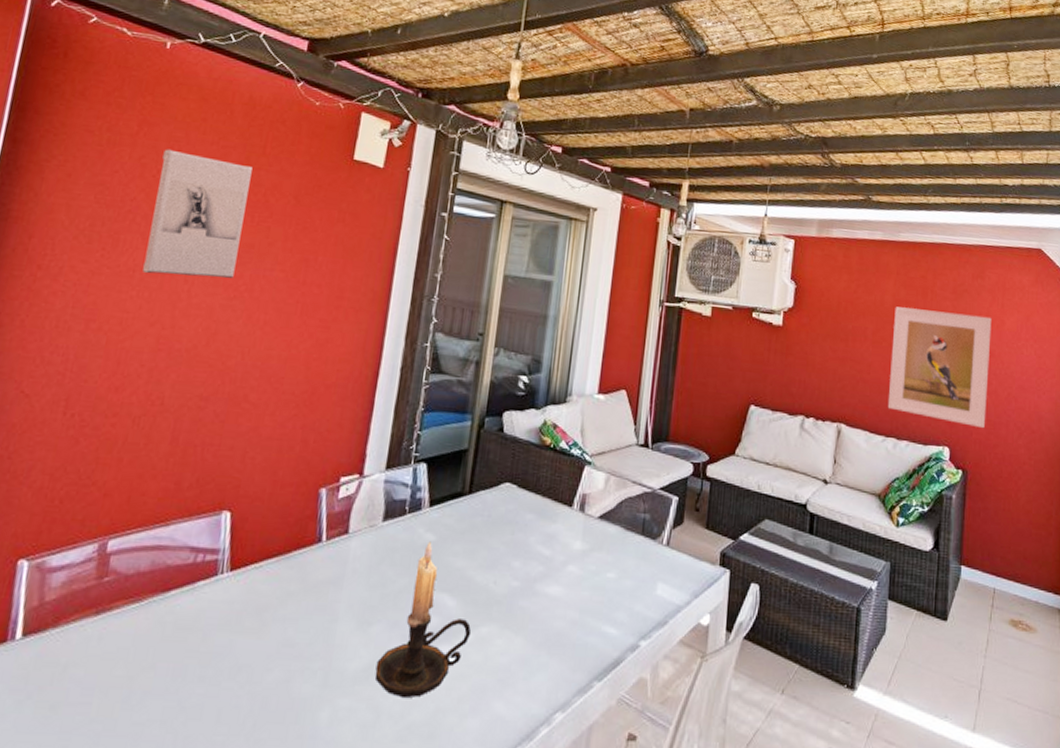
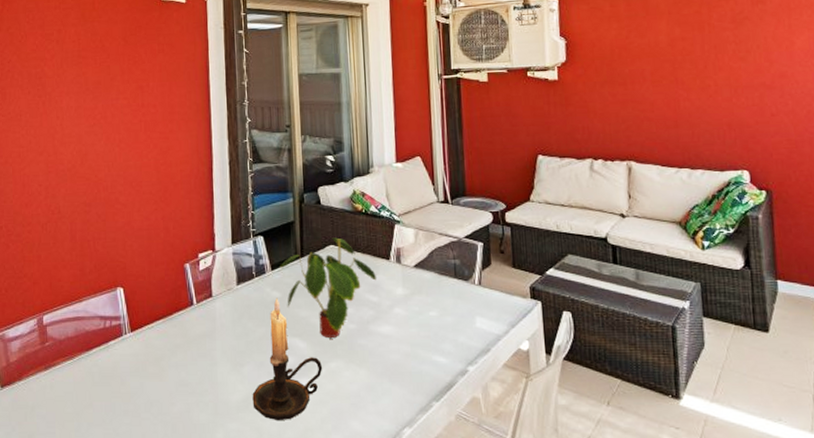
wall sculpture: present [142,149,253,278] -> none [23,18,91,116]
plant: none [440,474,555,596] -> present [280,237,377,337]
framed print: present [887,307,992,429] -> none [671,39,786,149]

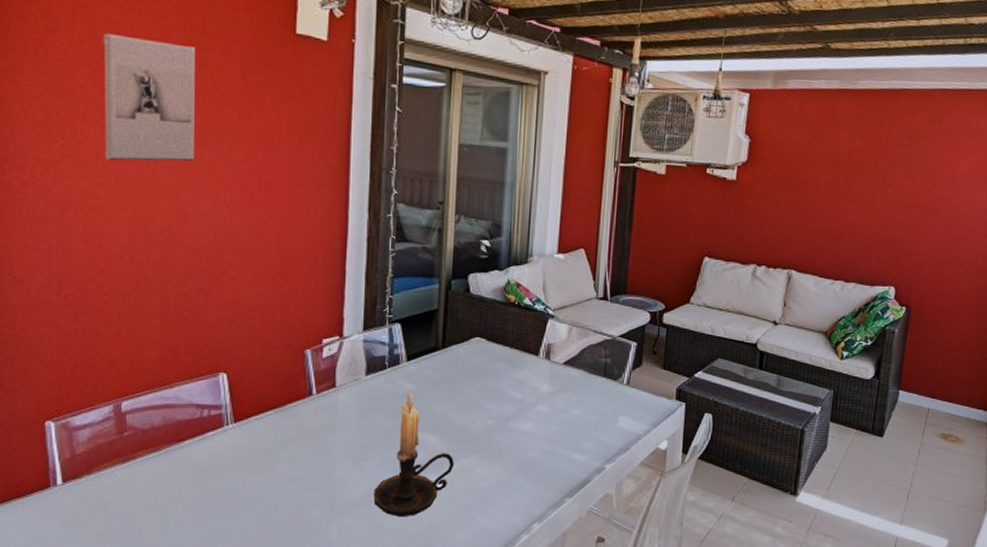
wall sculpture: none [23,18,91,116] -> present [103,33,195,161]
plant: present [280,237,377,337] -> none [417,329,523,433]

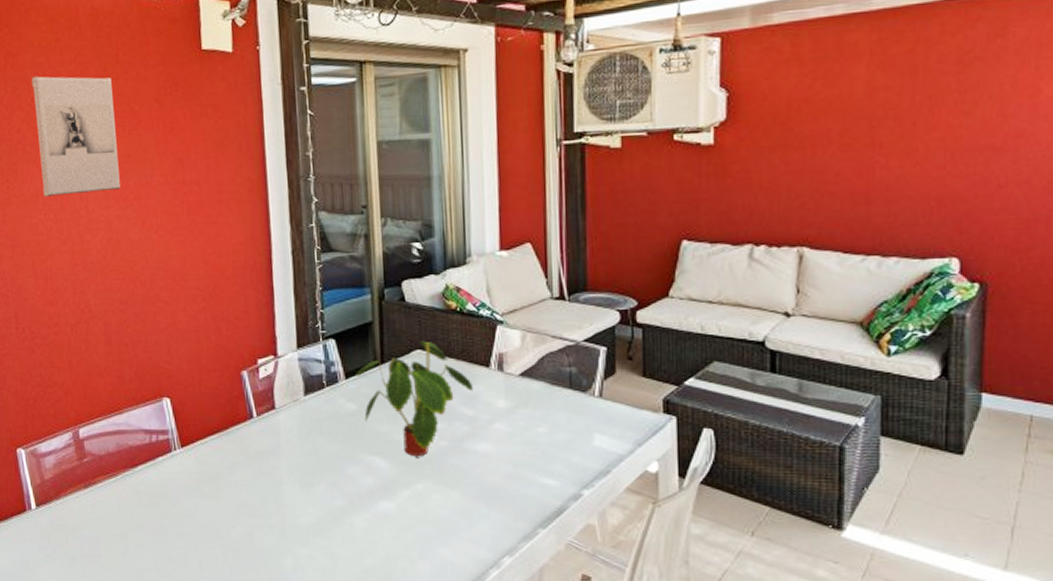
candle holder: present [373,390,455,518] -> none [324,410,408,547]
plant: none [417,329,523,433] -> present [356,341,474,456]

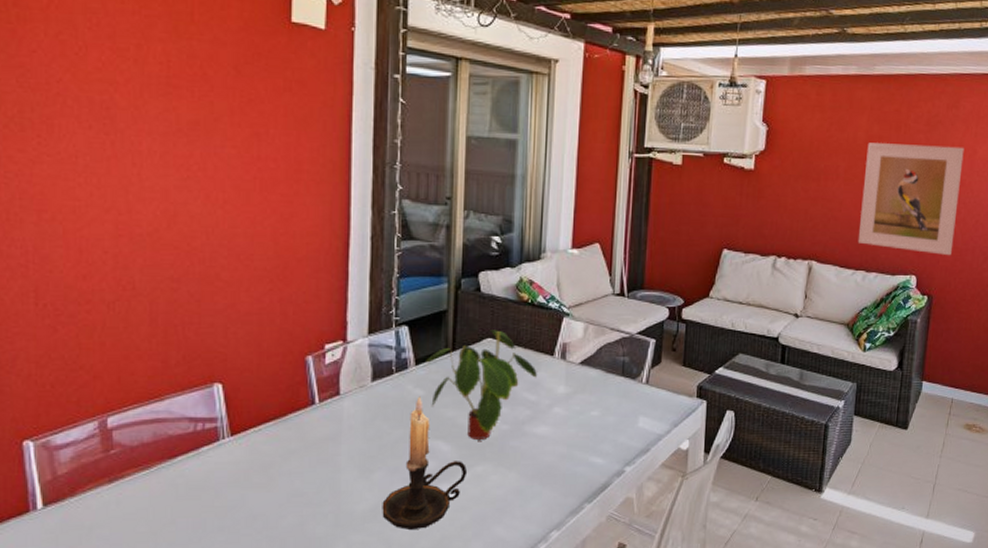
wall sculpture: present [31,76,121,198] -> none [82,22,183,159]
candle holder: none [324,410,408,547] -> present [382,396,468,531]
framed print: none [866,86,1020,230] -> present [857,143,964,256]

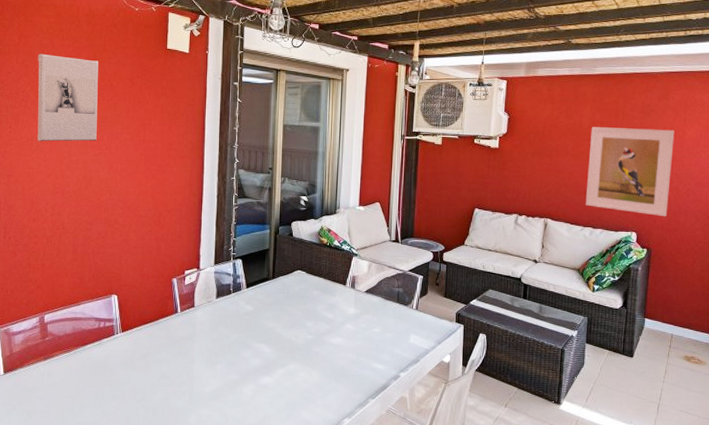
wall sculpture: none [82,22,183,159] -> present [37,53,98,142]
candle holder: present [382,396,468,531] -> none [222,311,283,409]
plant: present [426,330,538,439] -> none [254,264,334,345]

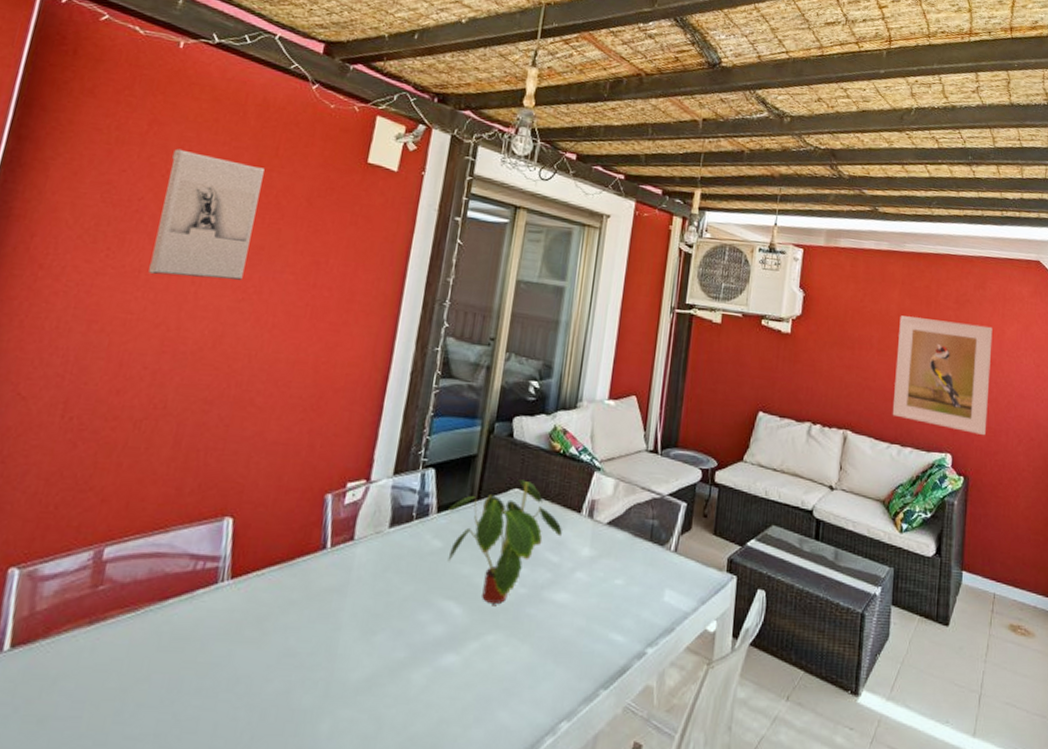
plant: none [254,264,334,345] -> present [447,479,563,603]

